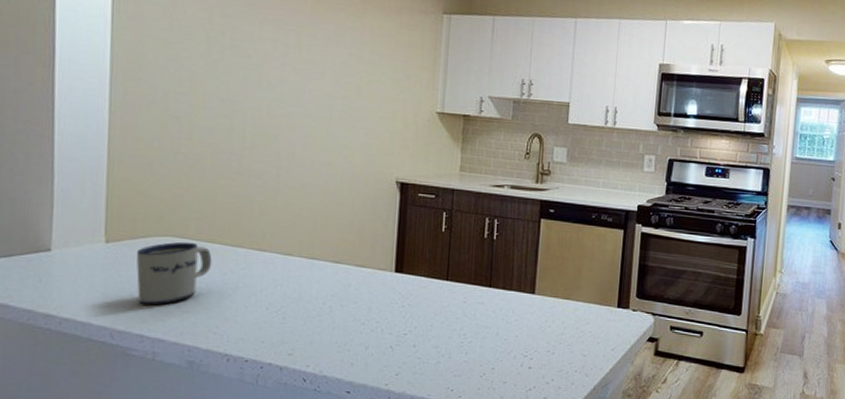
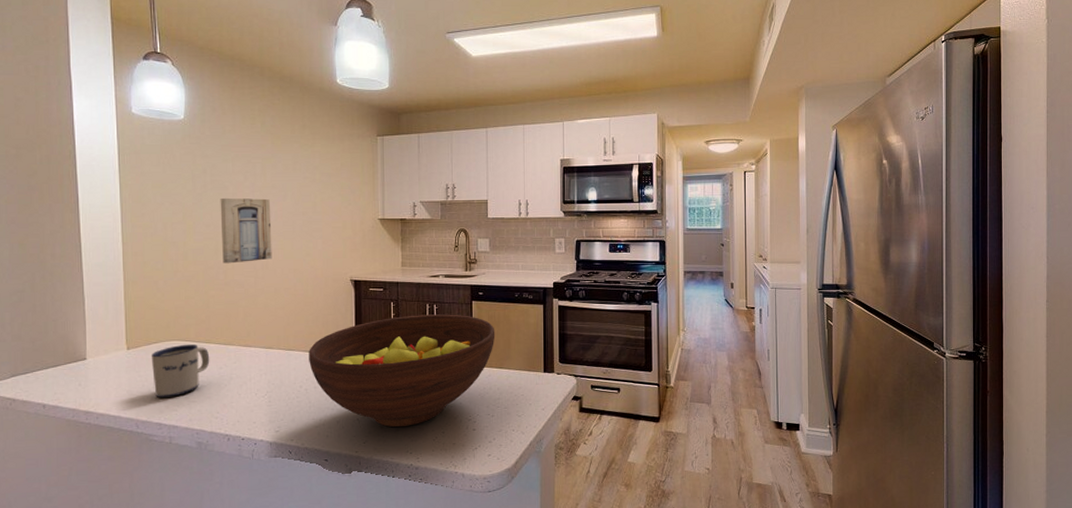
wall art: none [237,68,303,149] -> present [220,197,272,264]
fruit bowl: none [336,229,565,360] -> present [309,314,495,428]

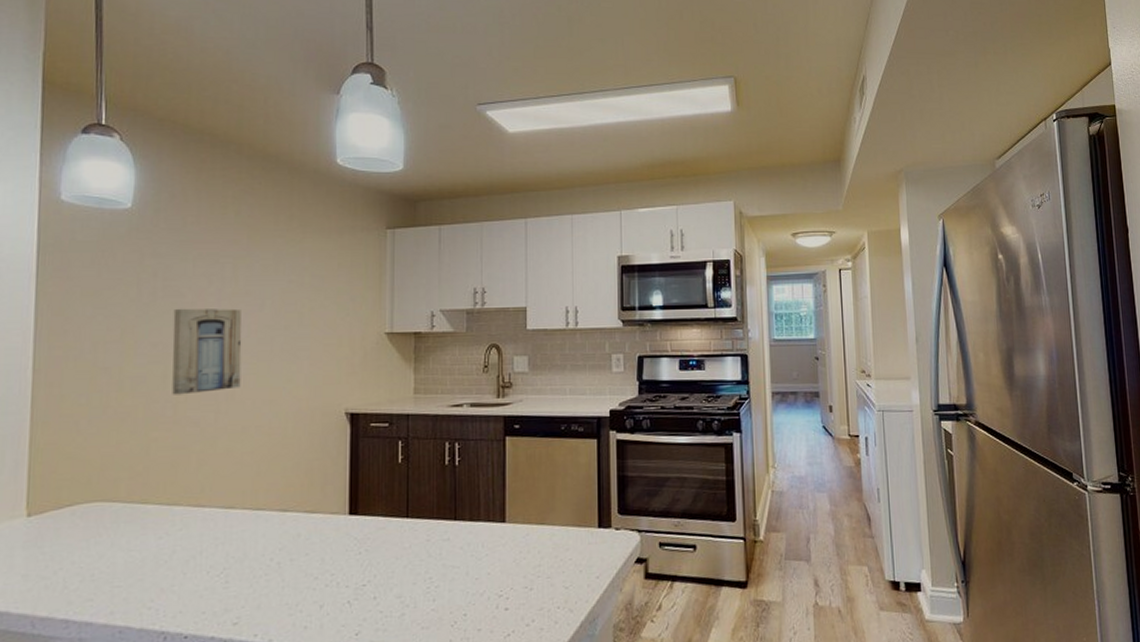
mug: present [151,344,210,399] -> none [61,505,146,584]
fruit bowl: present [309,314,495,428] -> none [284,454,536,611]

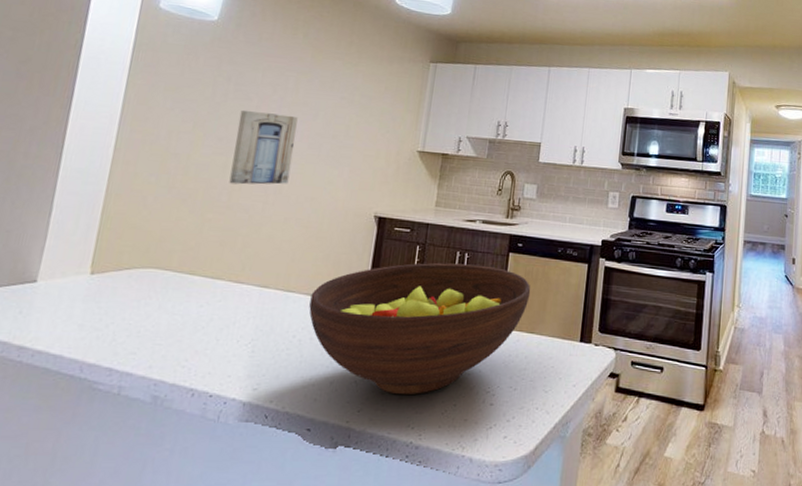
fruit bowl: none [284,454,536,611] -> present [309,262,531,395]

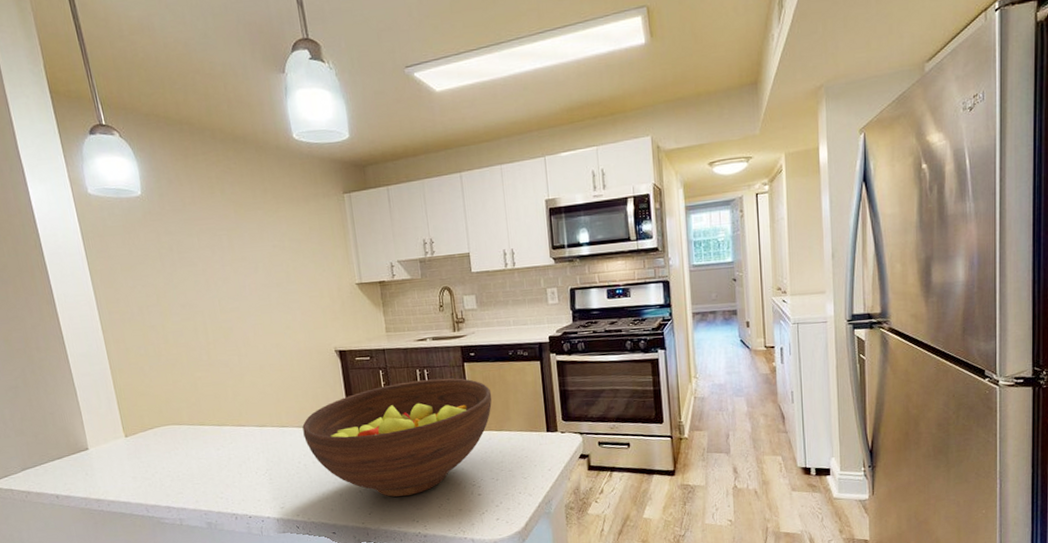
wall art: present [229,110,298,185] -> none [191,272,253,344]

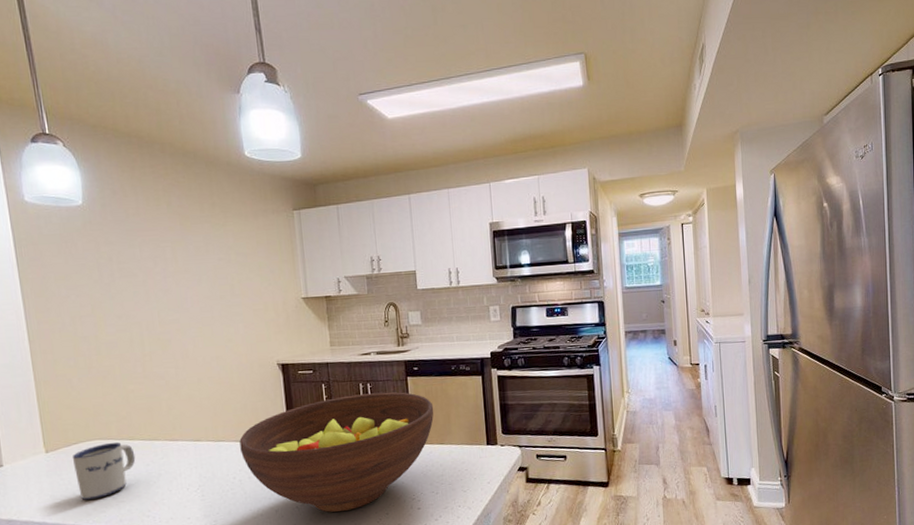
mug: none [149,427,207,483] -> present [72,442,136,501]

